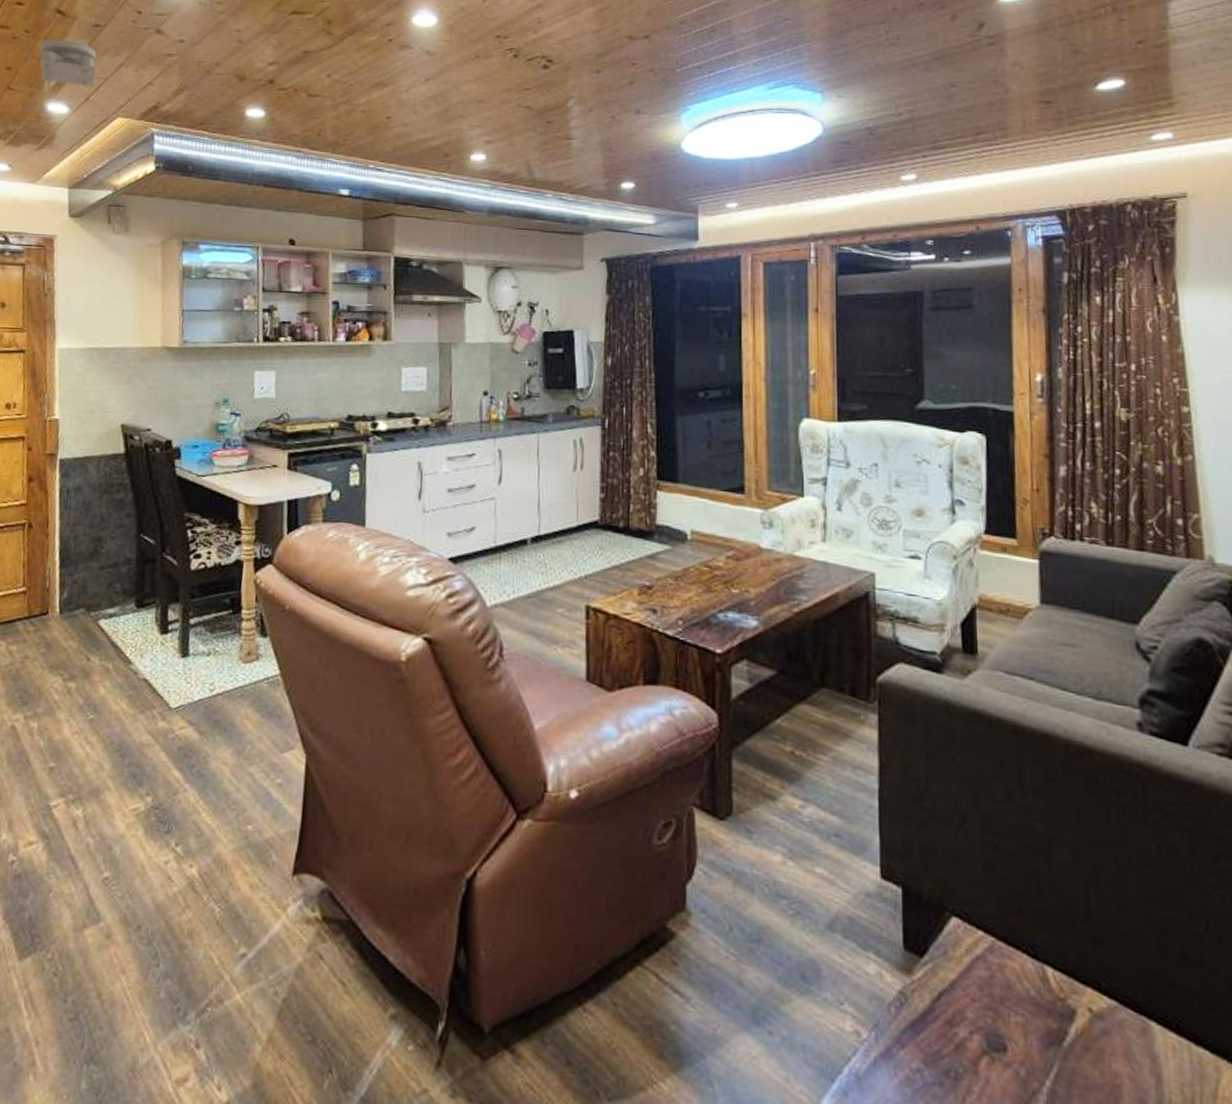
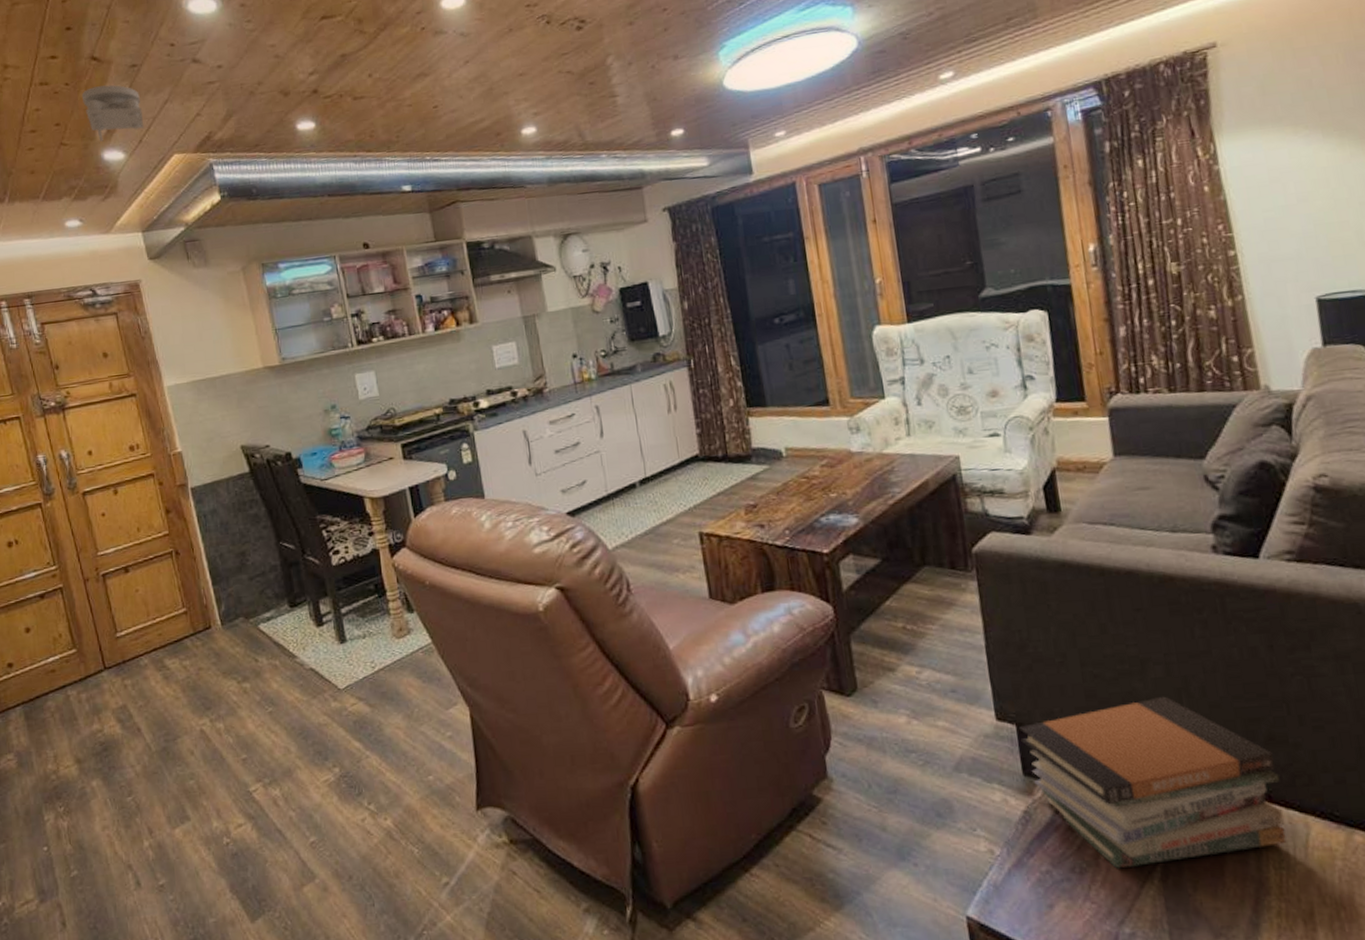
book stack: none [905,884,1193,1088] -> present [1019,696,1287,869]

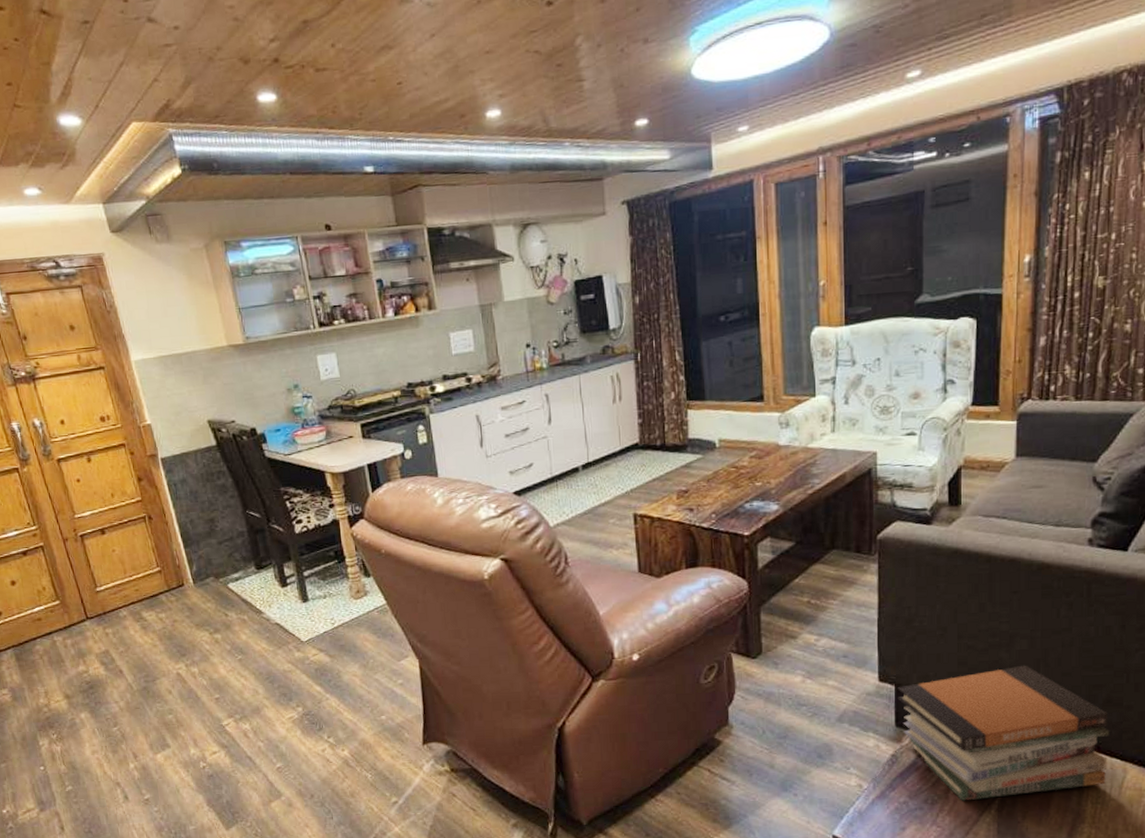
smoke detector: present [81,84,144,142] -> none [32,42,100,105]

